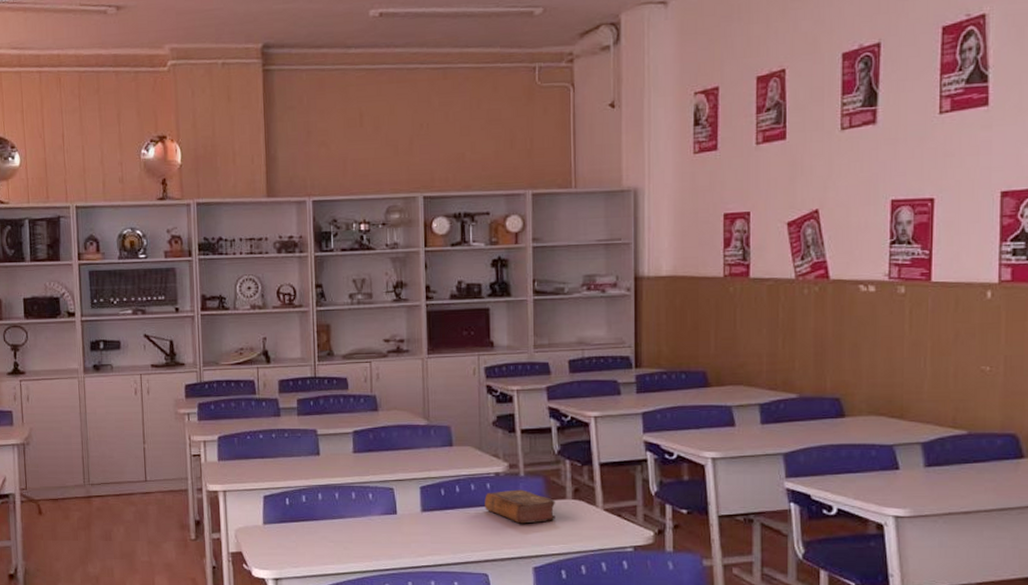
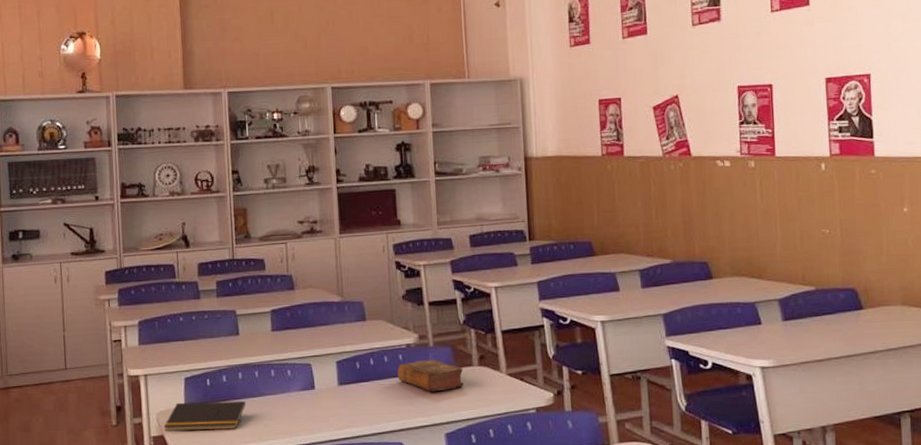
notepad: none [242,520,325,550] -> present [164,400,245,432]

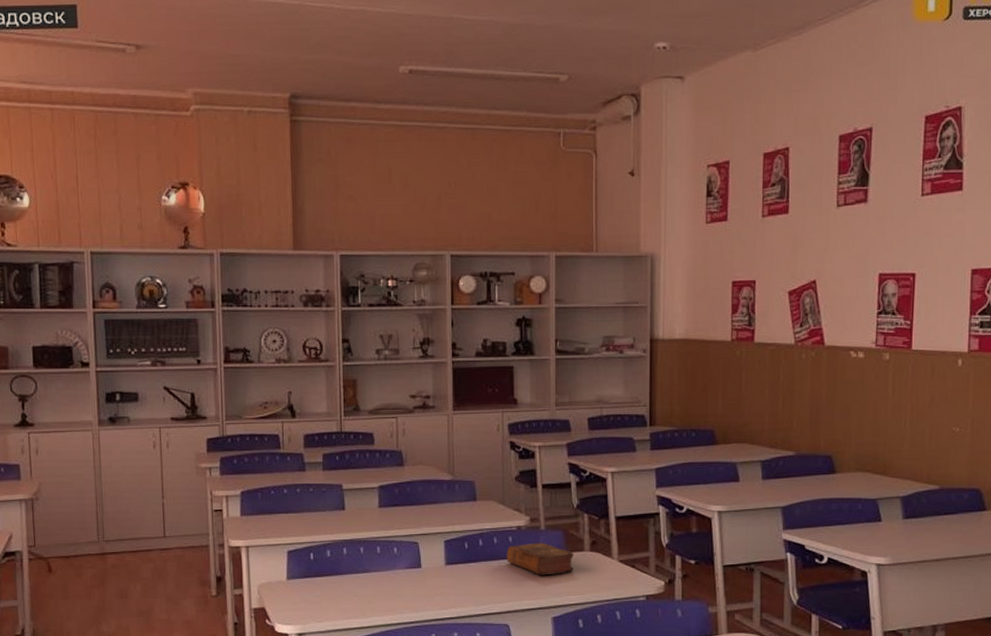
notepad: present [164,400,245,432] -> none [265,575,349,605]

